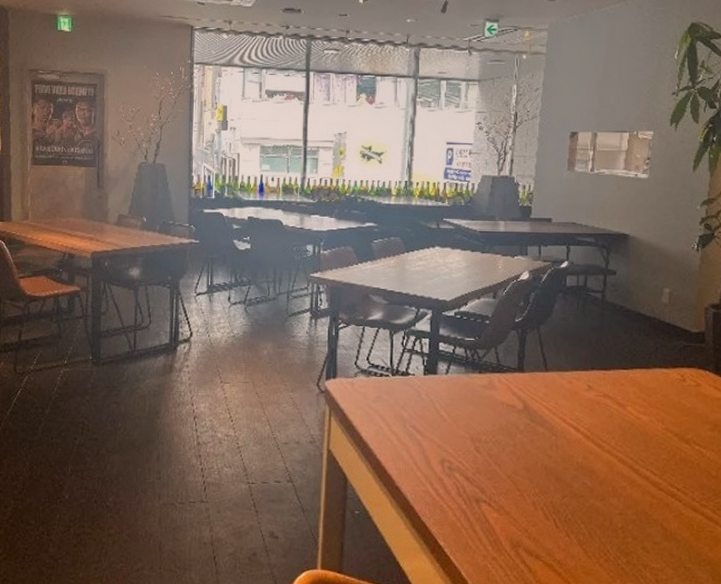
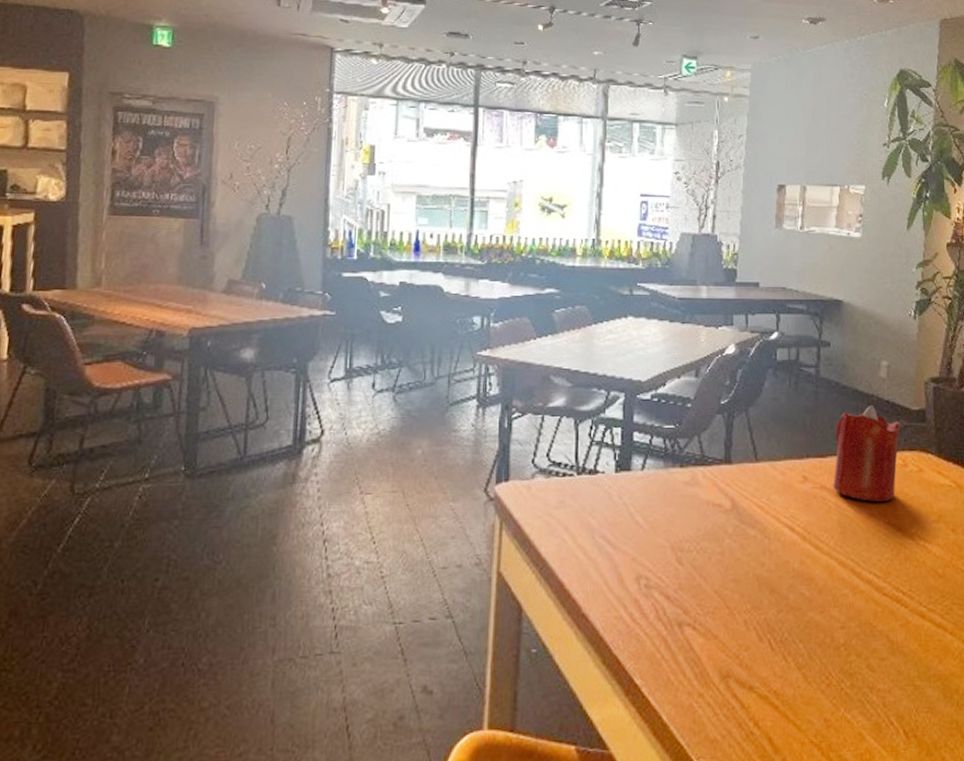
candle: none [615,326,681,410] -> present [833,404,902,502]

